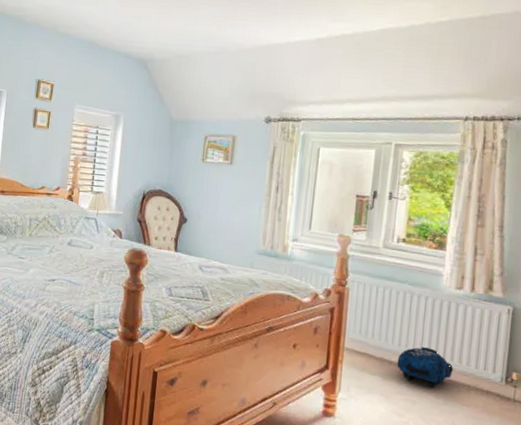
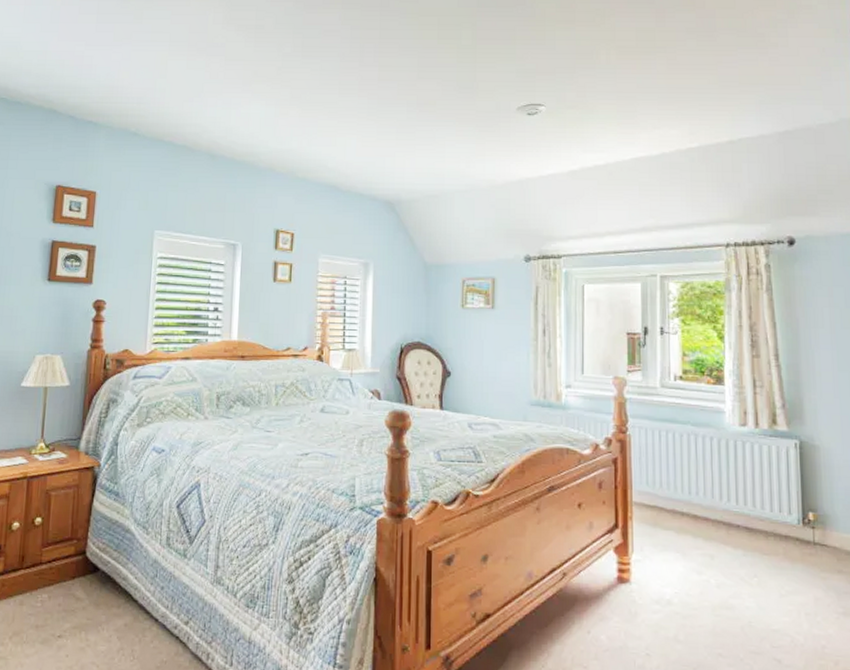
backpack: present [397,347,453,388] -> none [689,493,748,538]

